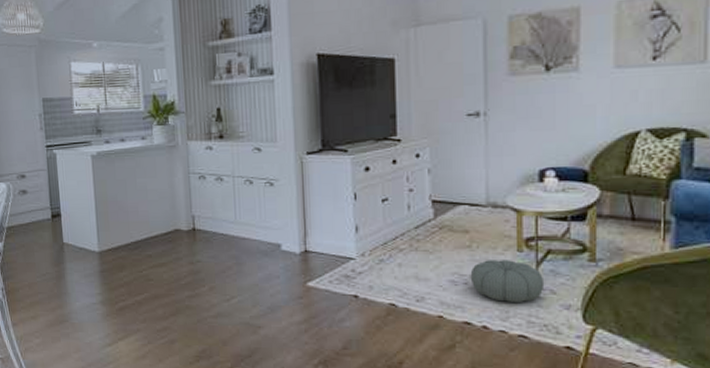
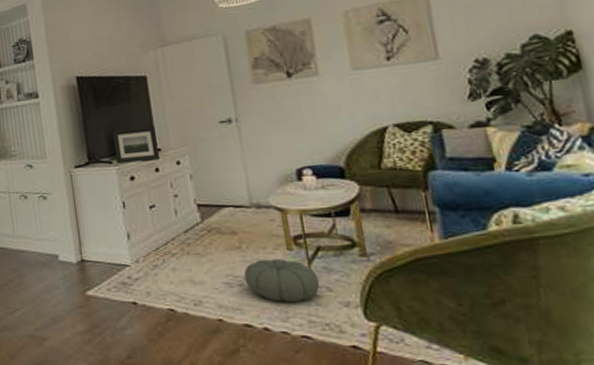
picture frame: none [351,115,400,153] -> present [112,126,161,164]

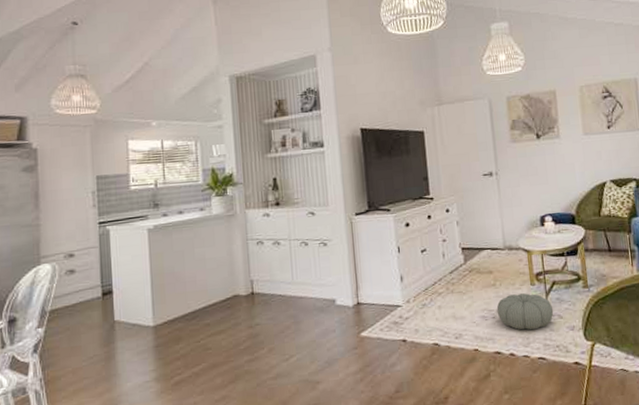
picture frame: present [112,126,161,164] -> none [391,177,433,211]

